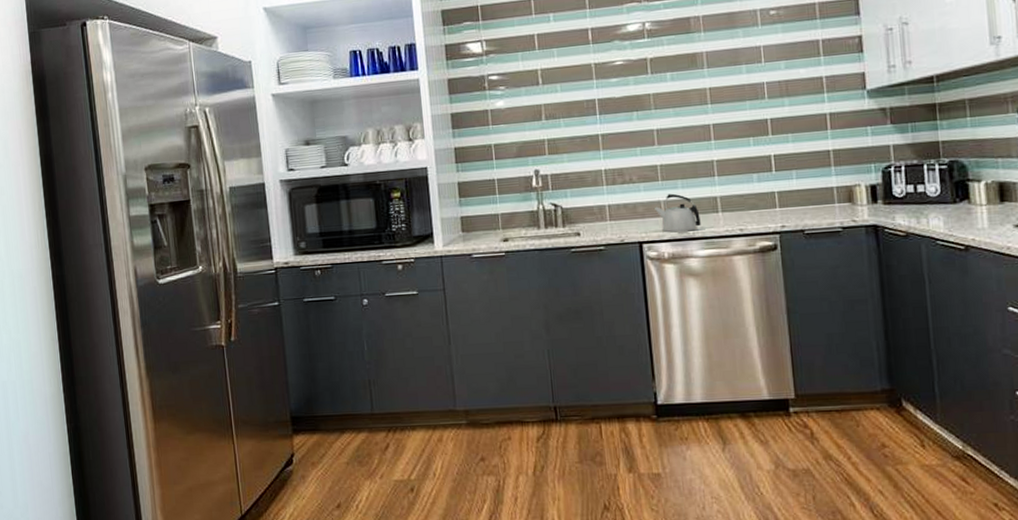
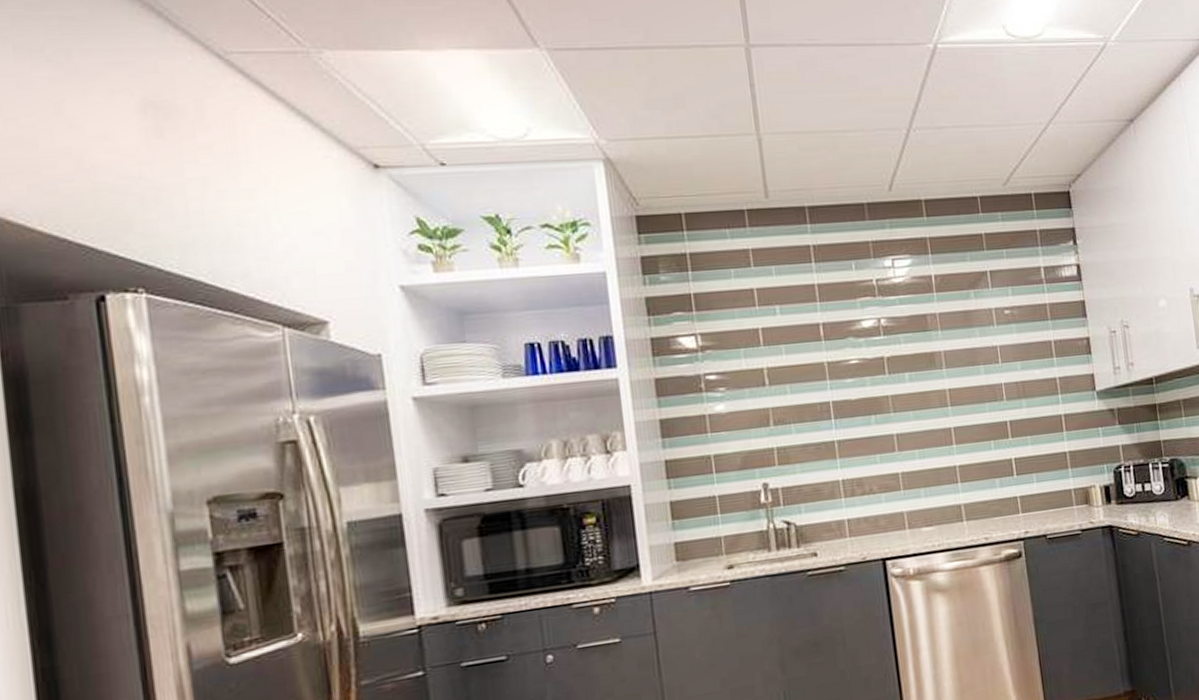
kettle: present [653,193,701,235] -> none [896,503,946,548]

